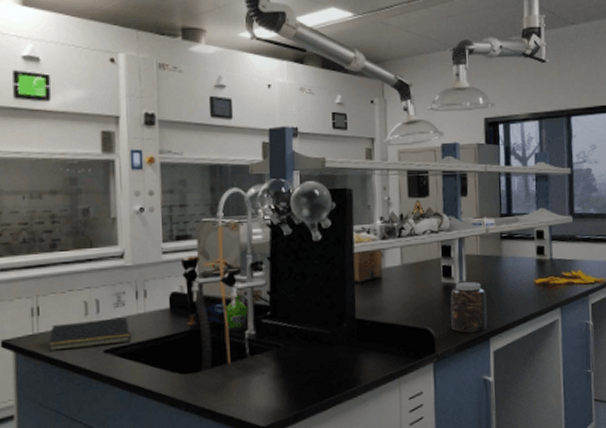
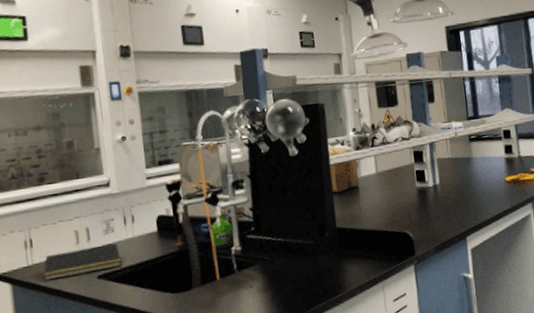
jar: present [450,281,488,334] -> none [425,183,463,234]

